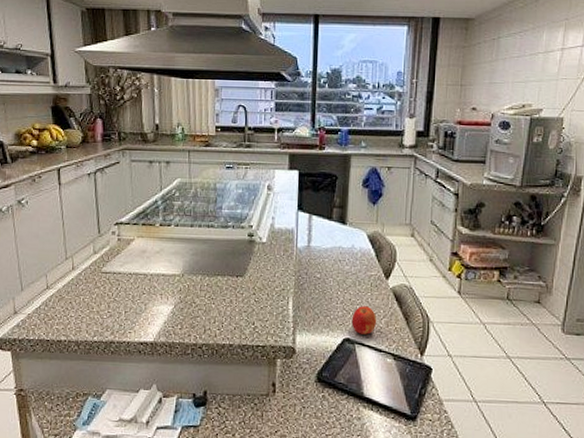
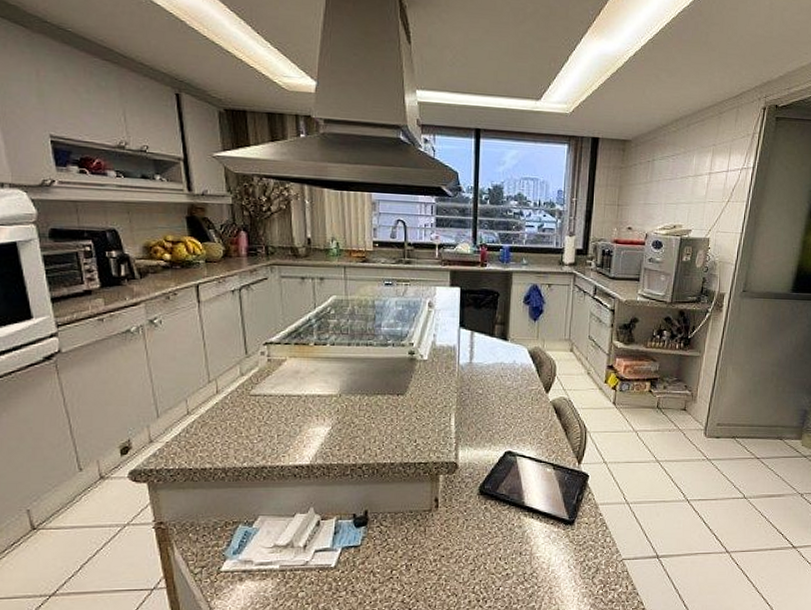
fruit: present [351,306,377,335] -> none [513,419,538,447]

